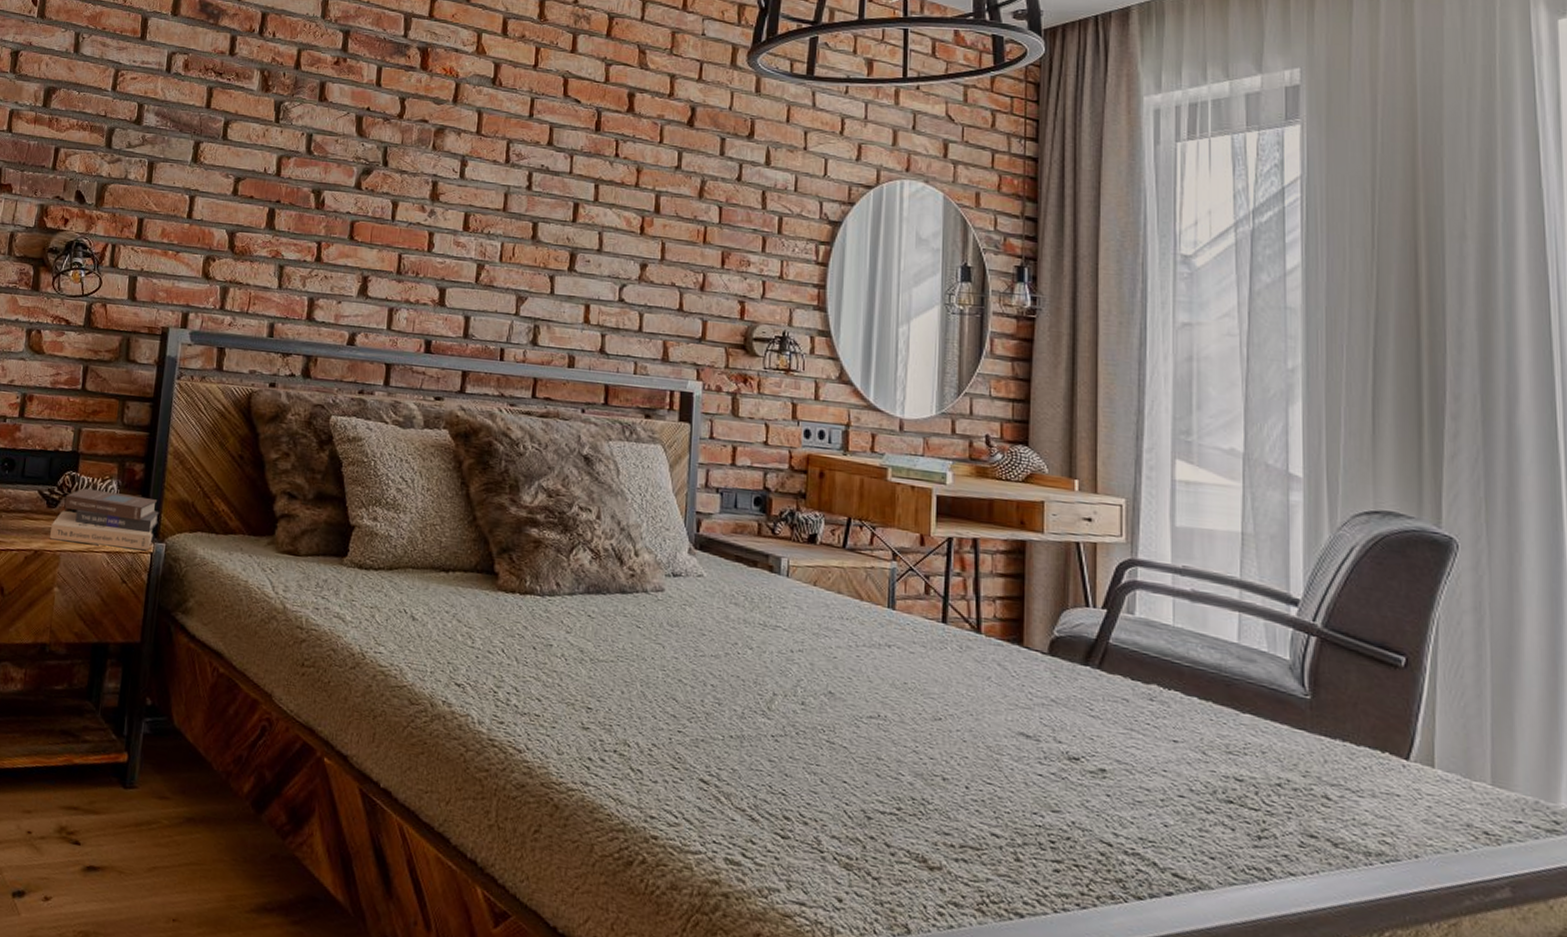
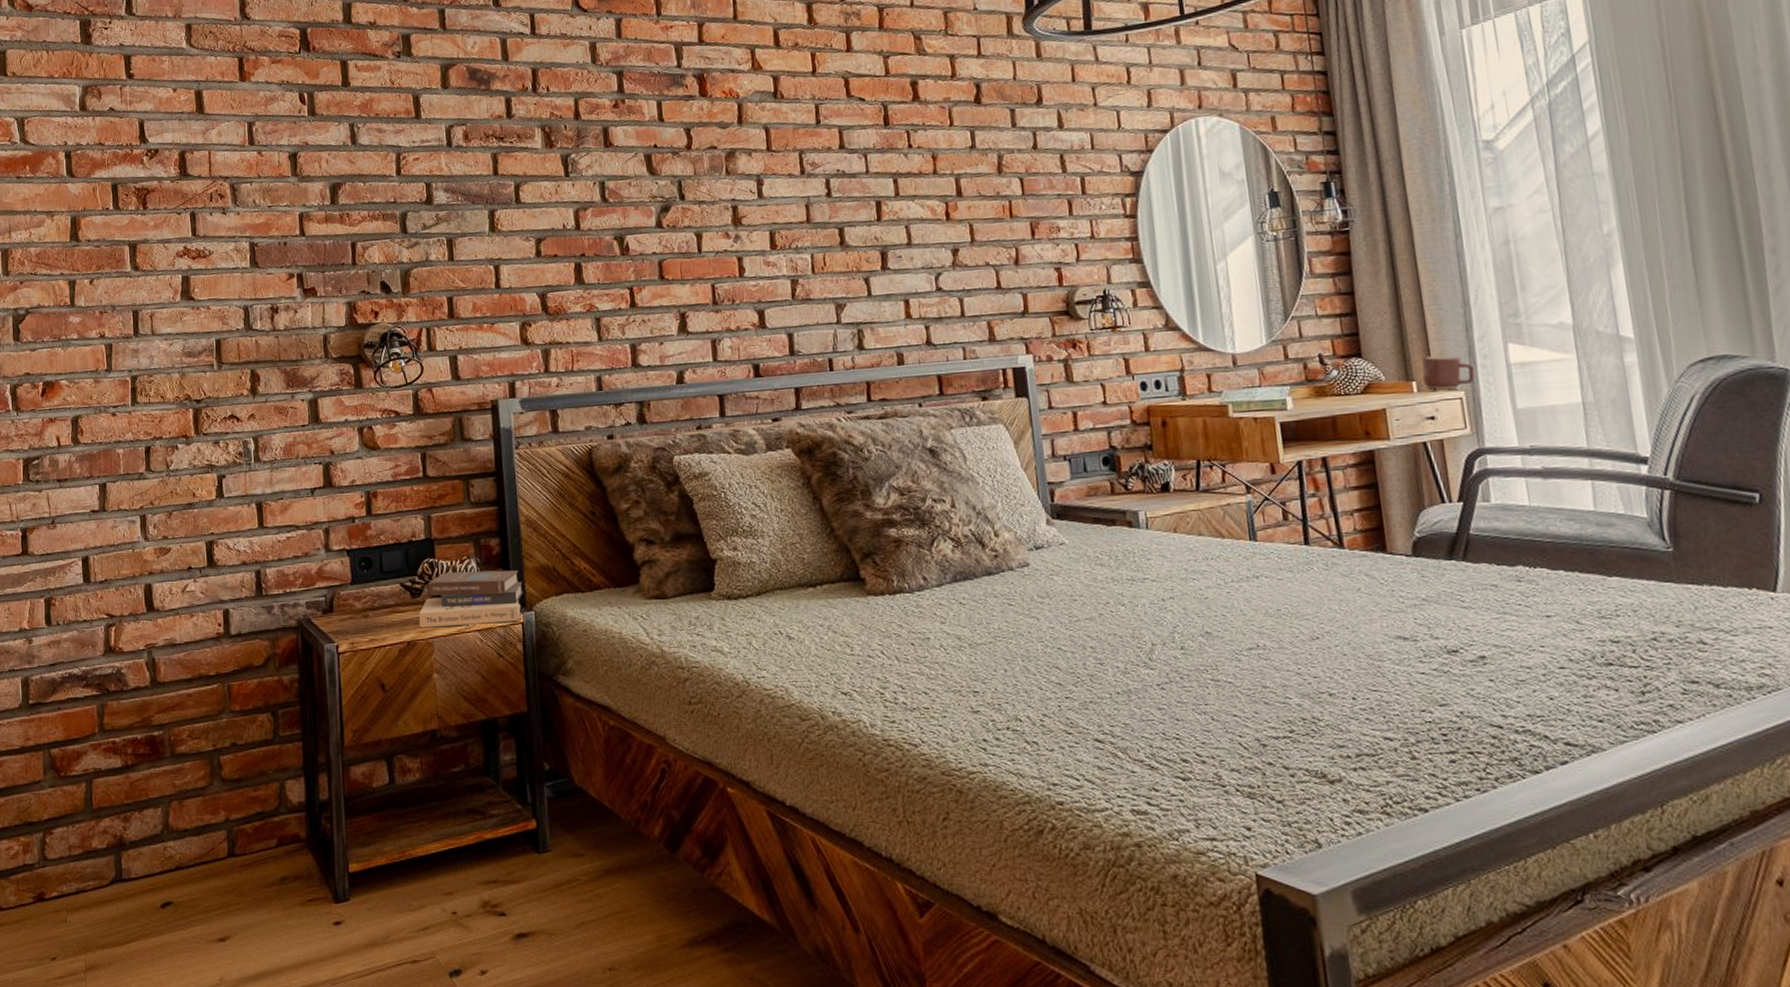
mug: none [1087,457,1138,495] -> present [1422,355,1475,390]

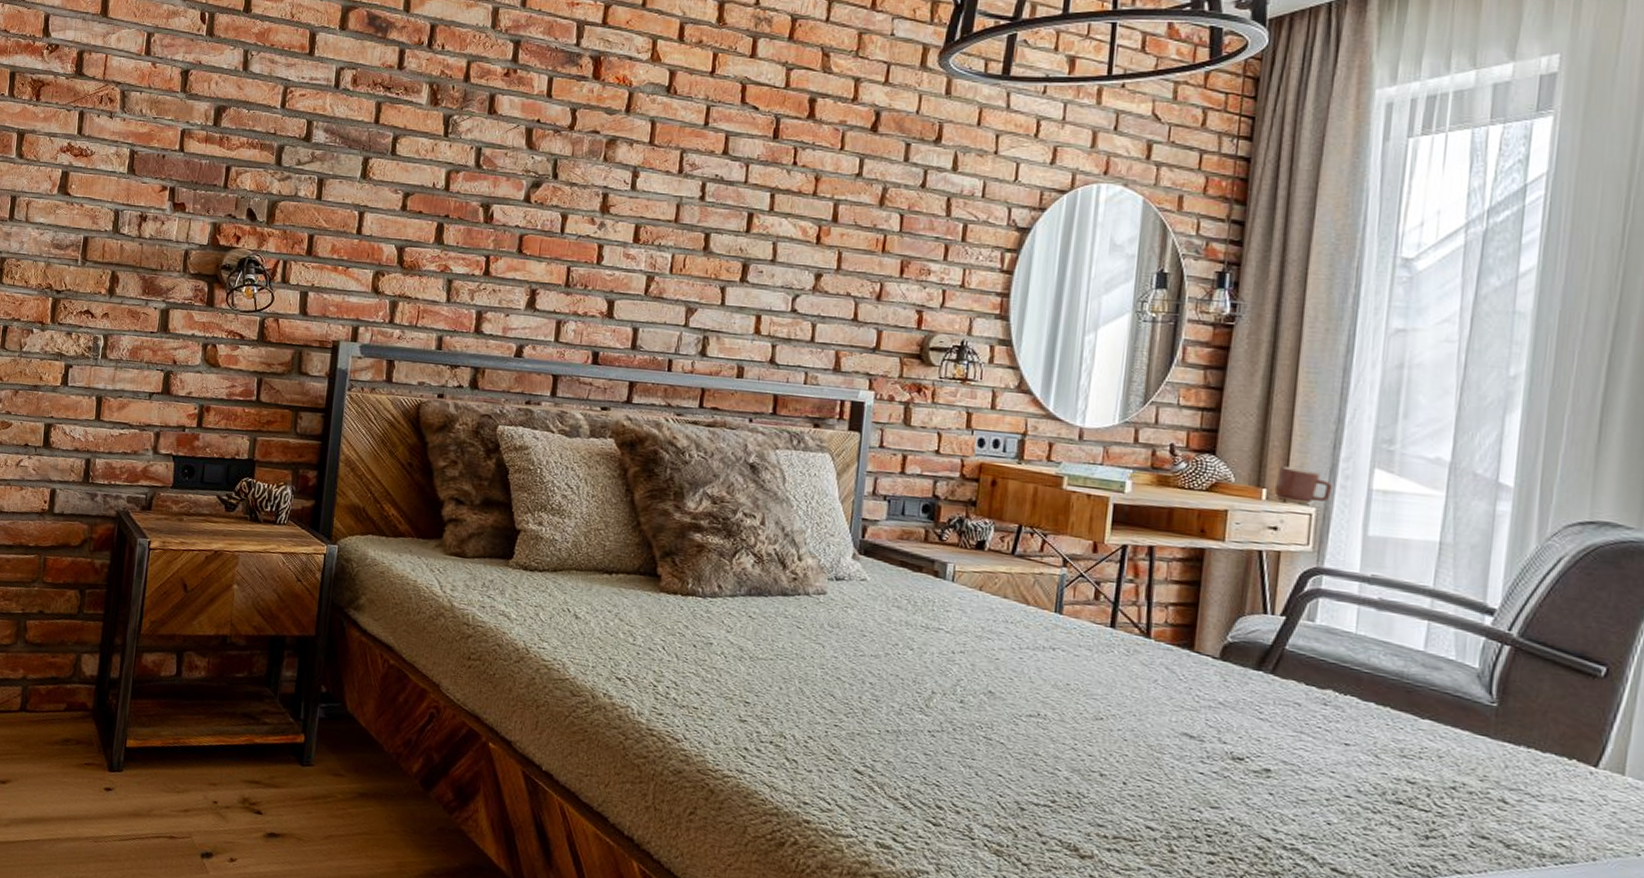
books: present [419,570,523,628] -> none [229,493,332,551]

